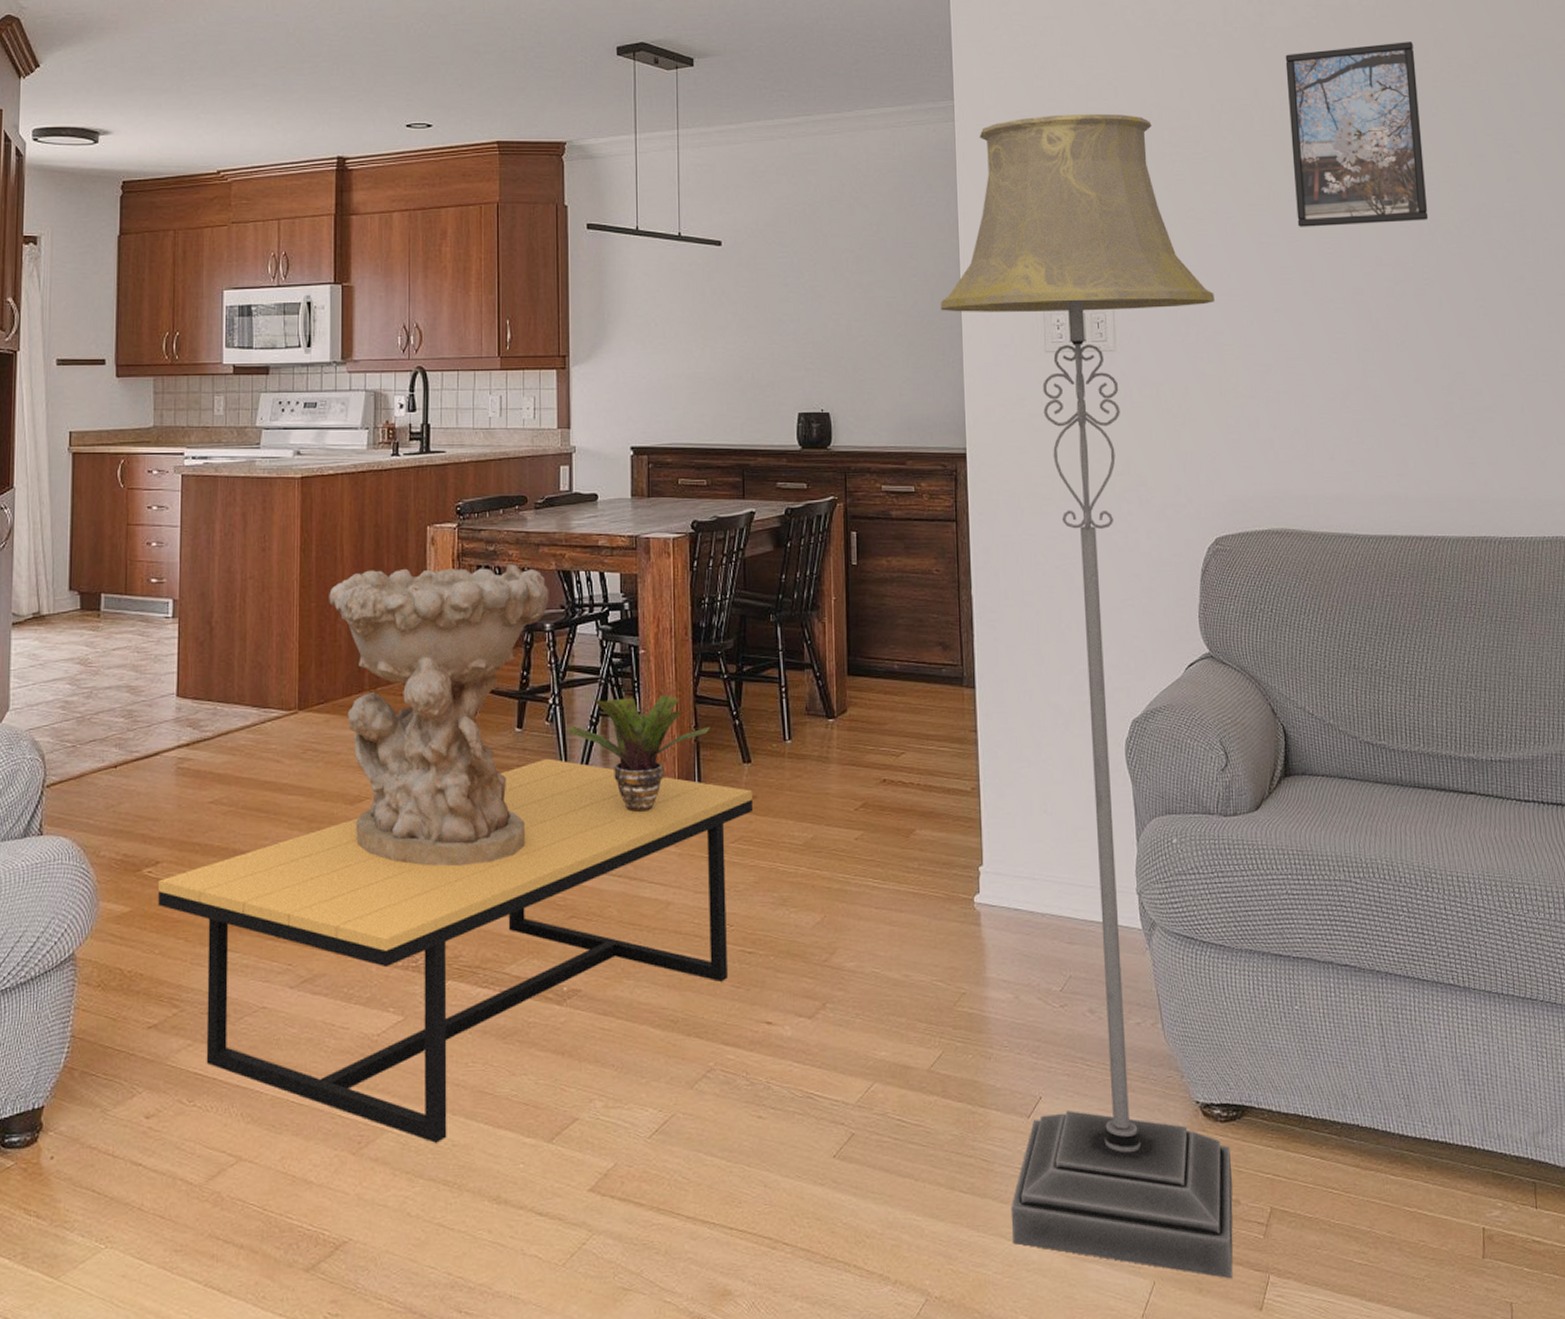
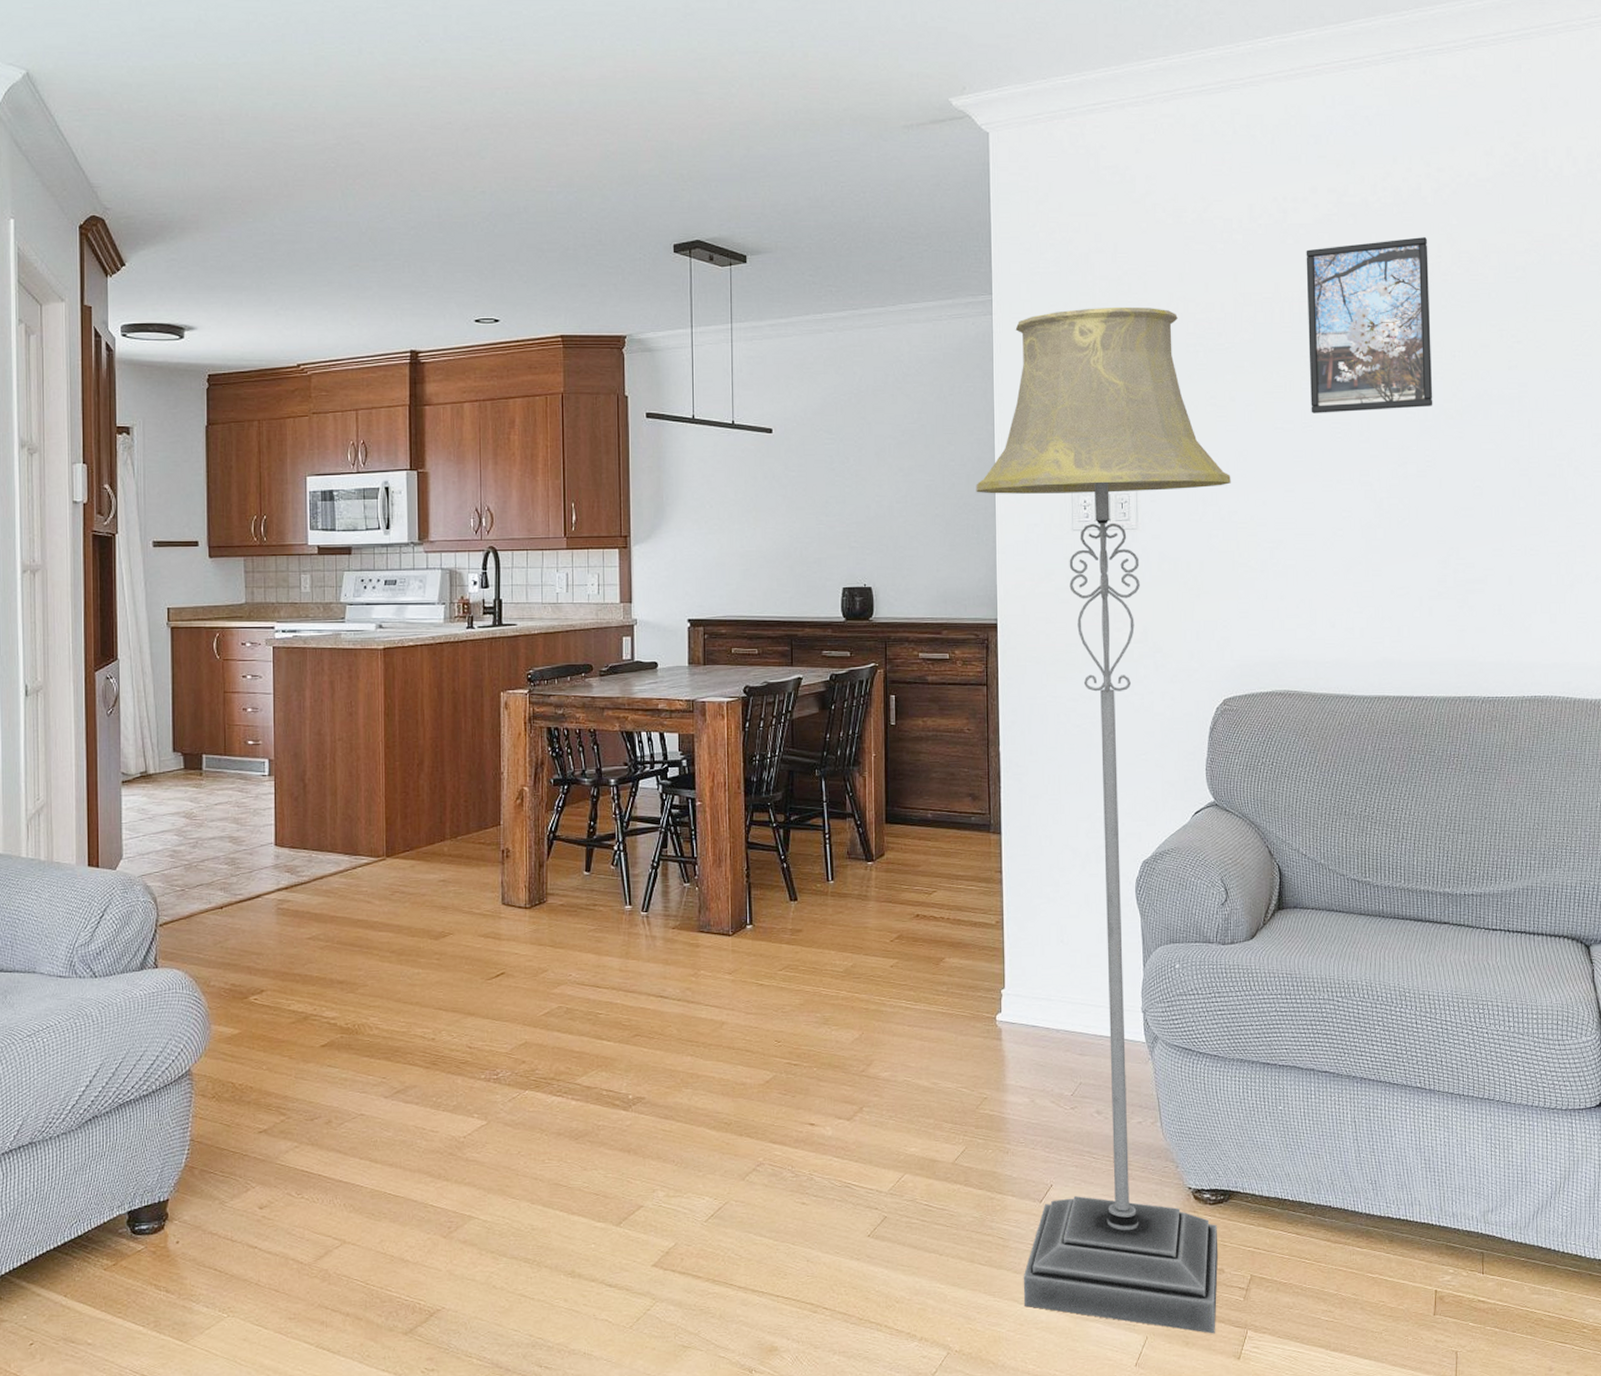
coffee table: present [158,758,754,1143] -> none [264,898,799,1227]
decorative bowl: present [329,564,549,867] -> none [412,726,613,993]
potted plant: present [567,695,710,813] -> none [630,842,761,945]

